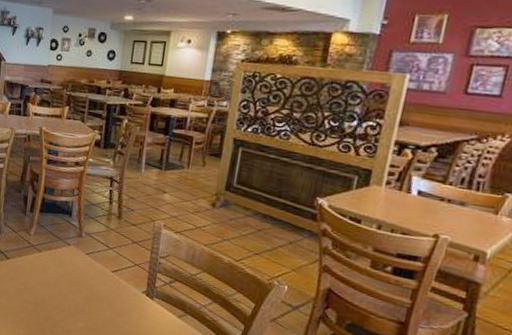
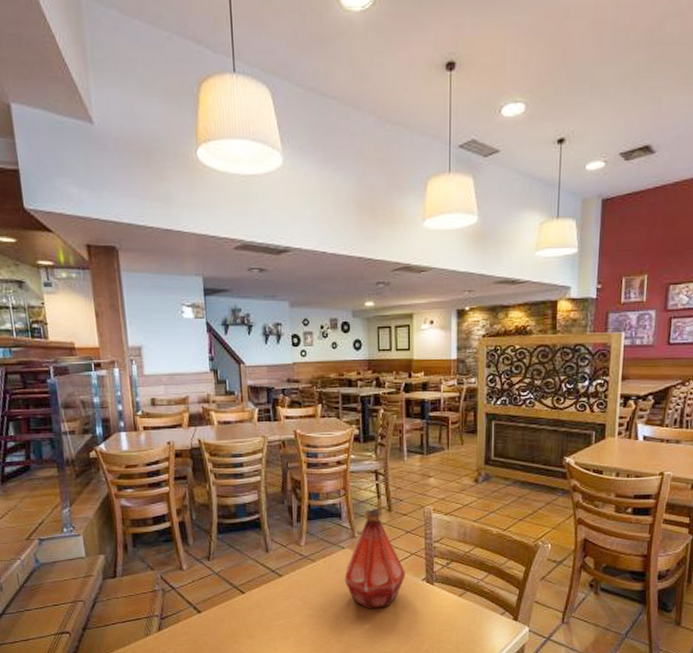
bottle: none [65,213,128,311] -> present [344,509,407,609]

